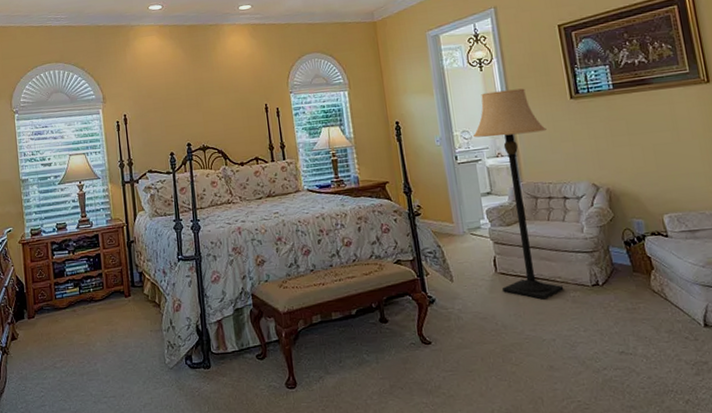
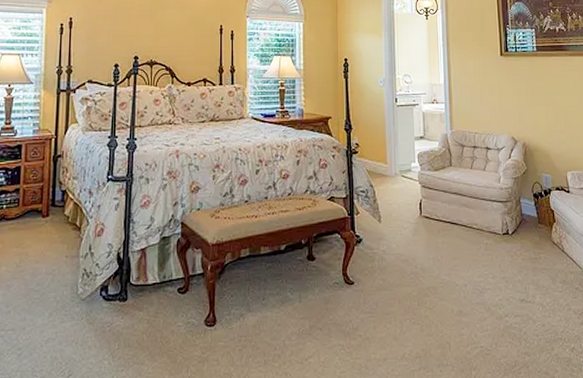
lamp: present [473,88,564,300] -> none [414,40,479,245]

